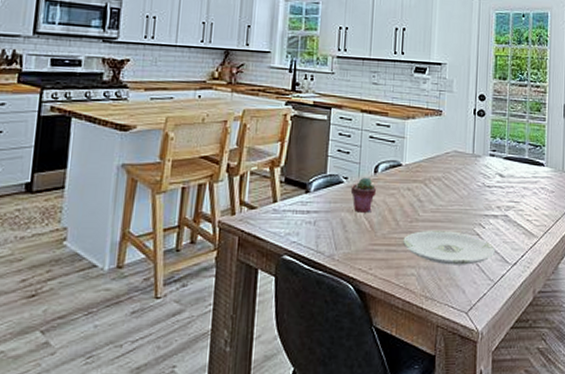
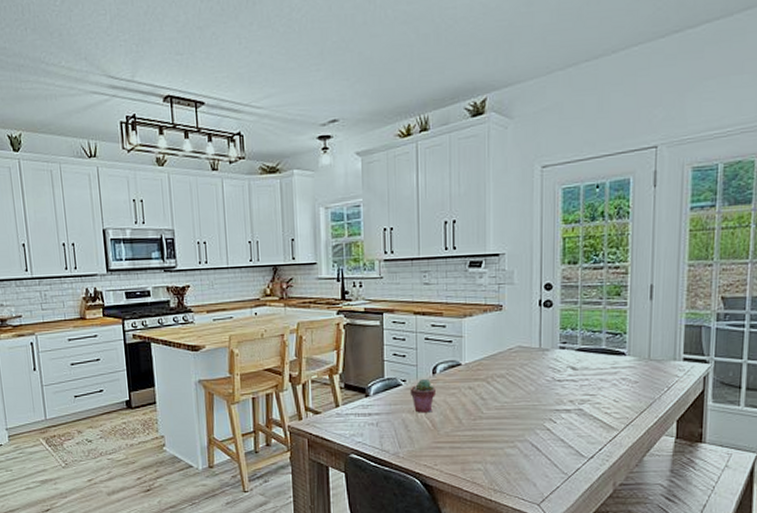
plate: present [403,231,495,265] -> none [467,427,568,460]

